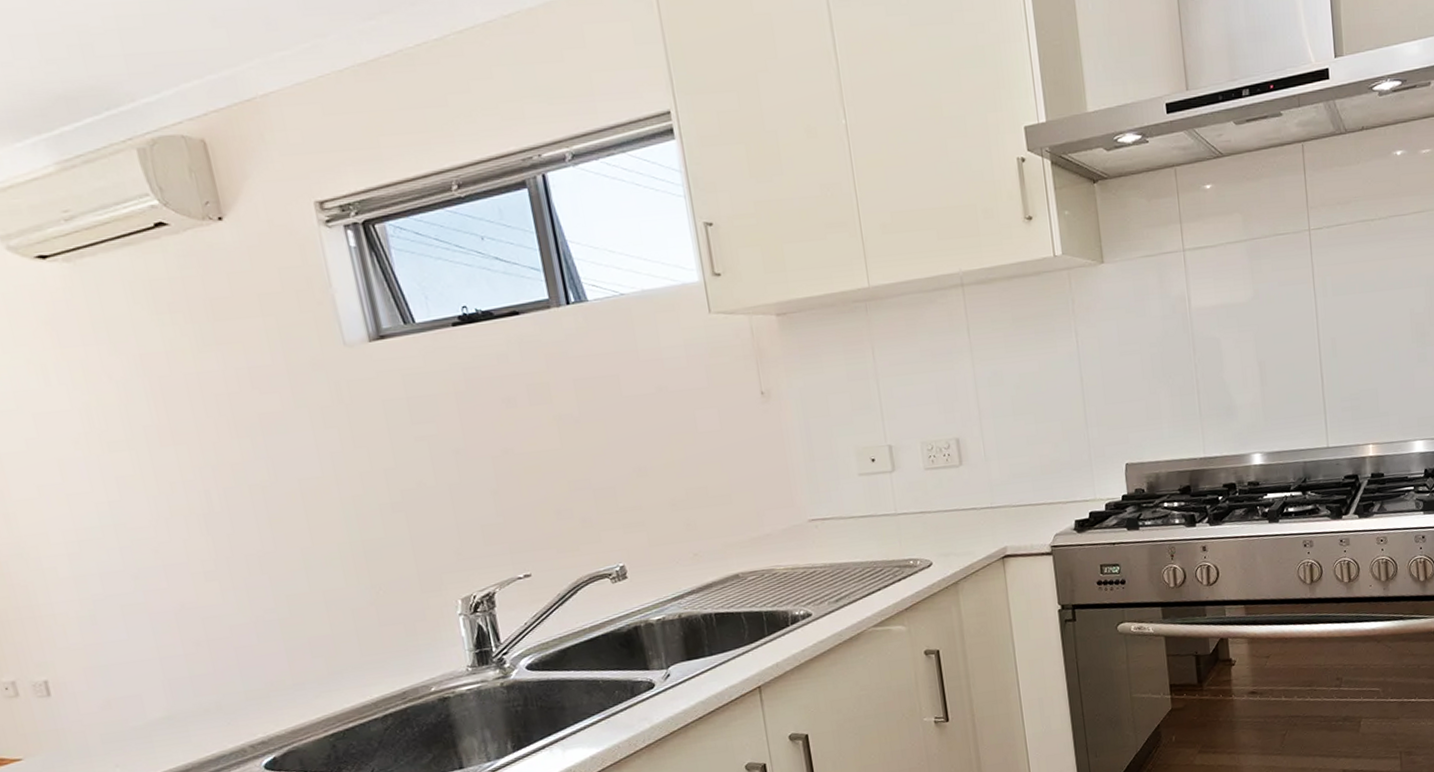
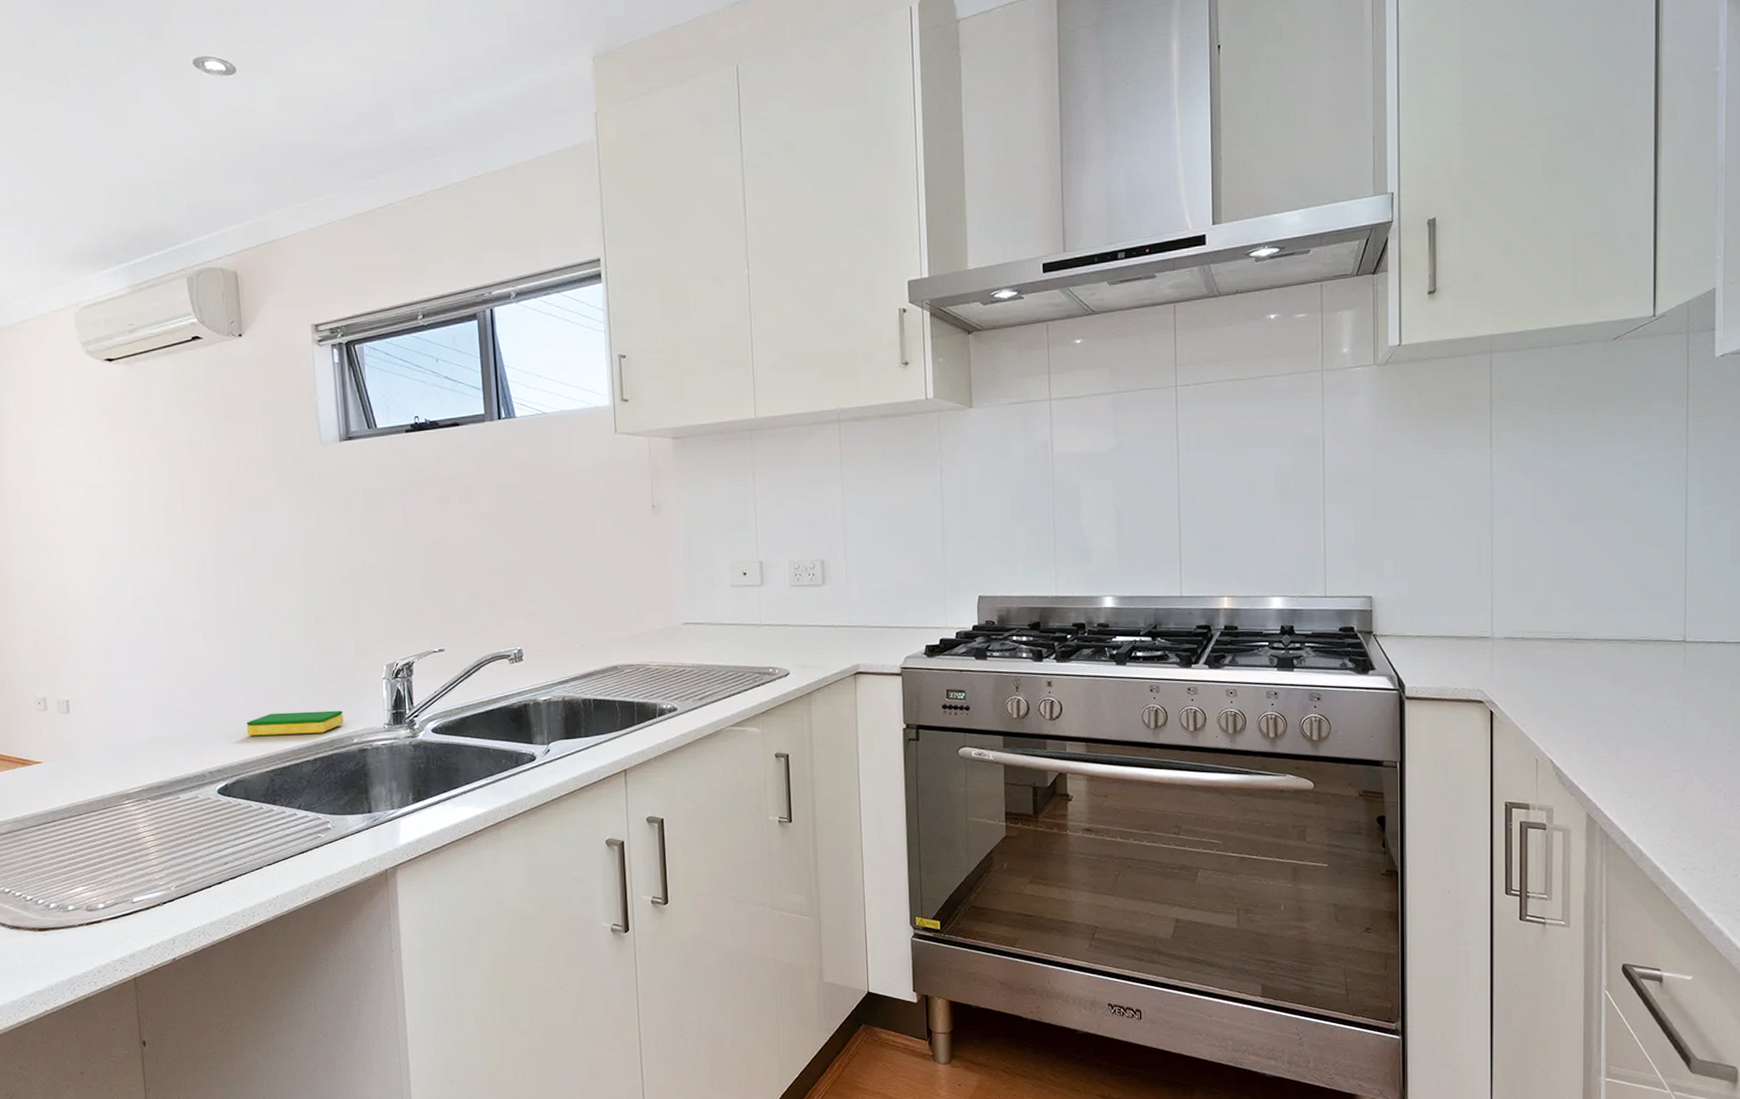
dish sponge: none [291,656,416,699] -> present [246,710,344,736]

